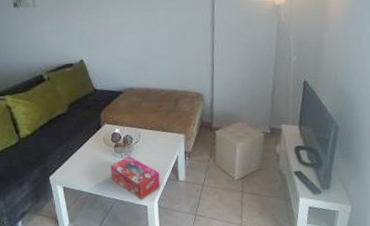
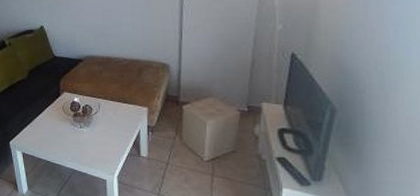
tissue box: present [110,155,161,200] -> none [69,125,121,173]

